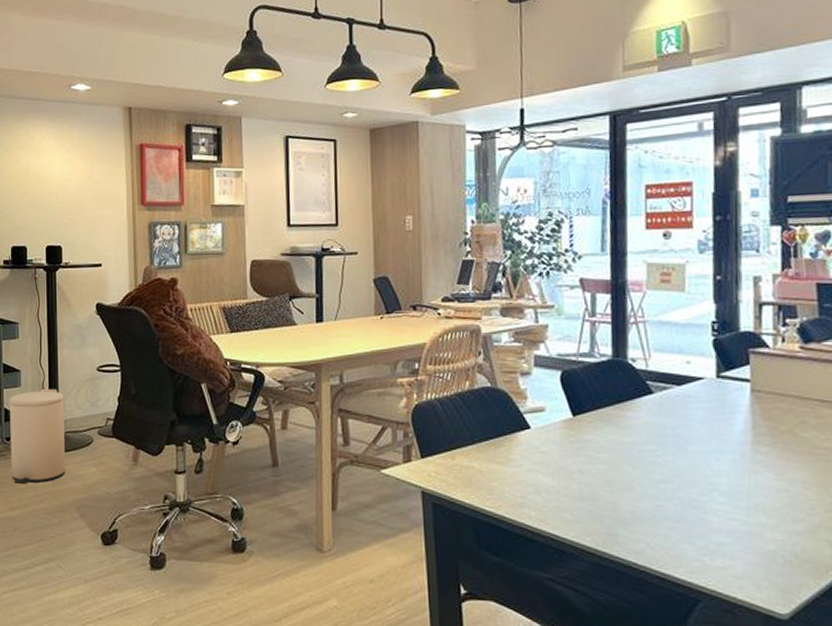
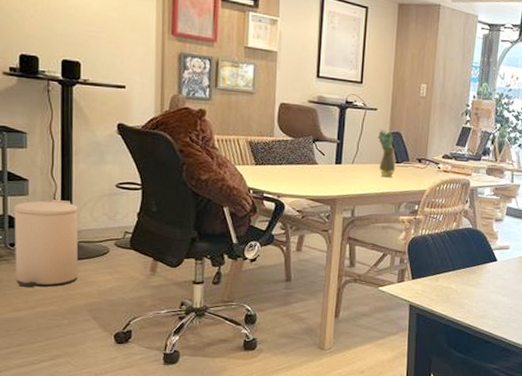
vase: none [361,274,387,333] -> present [377,128,396,178]

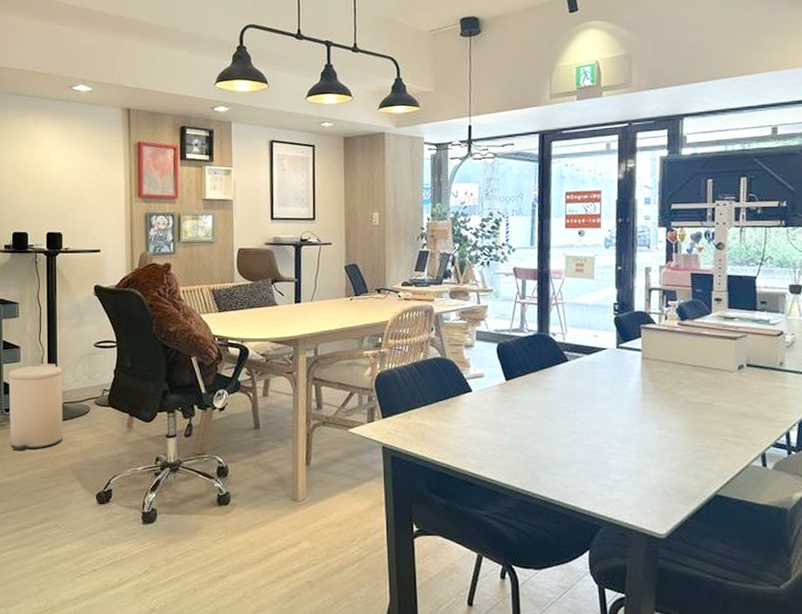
vase: present [377,128,396,178] -> none [334,262,355,312]

